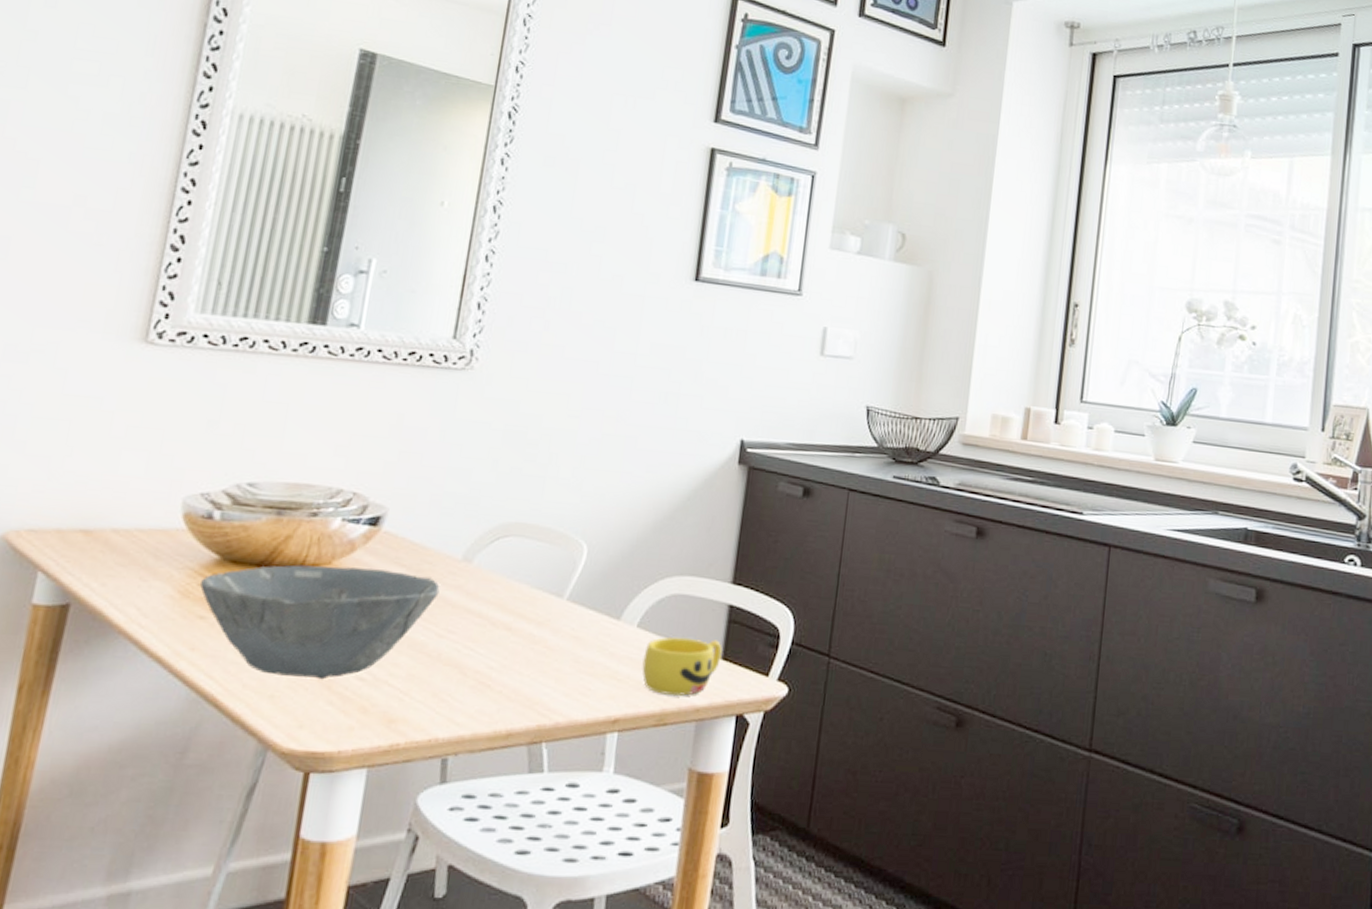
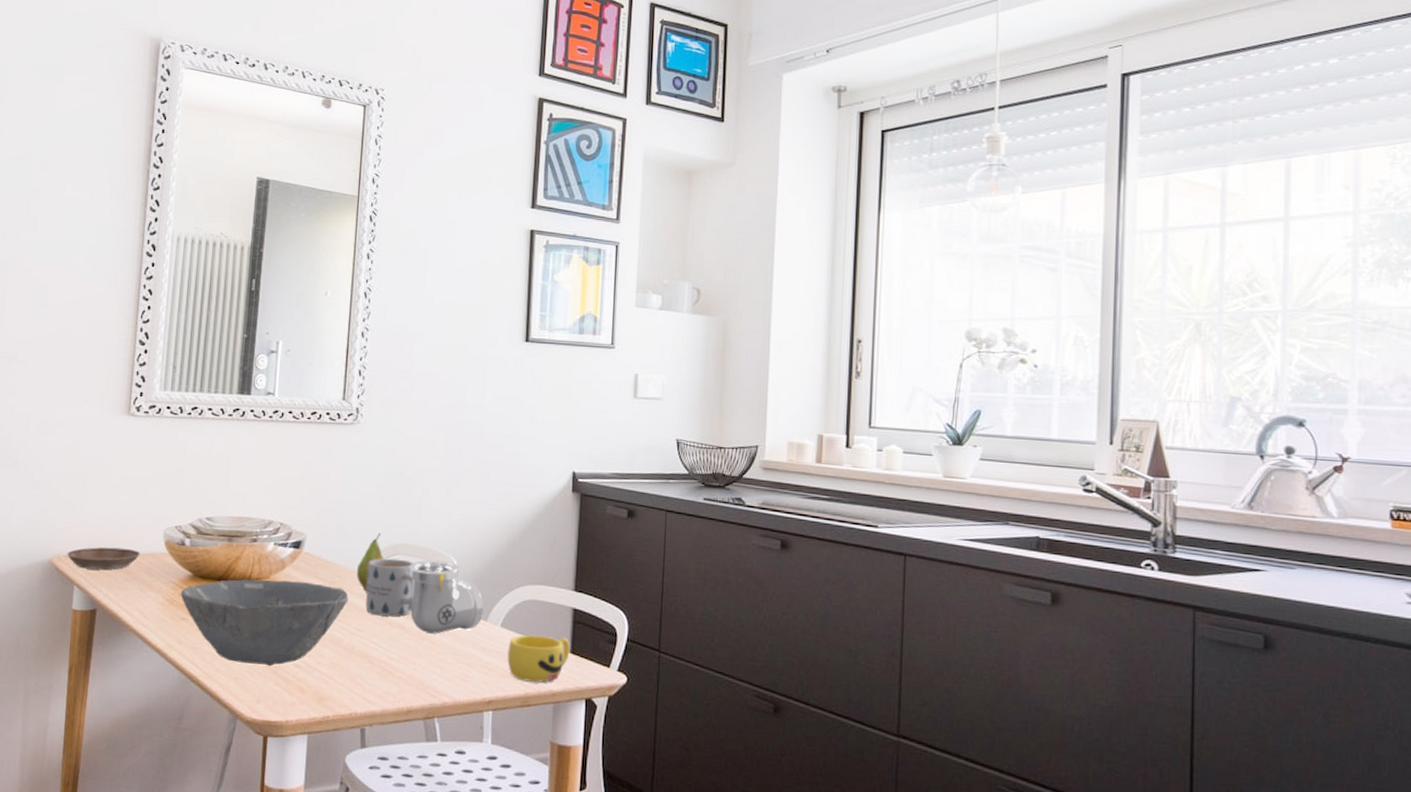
saucer: none [31,519,145,551] -> present [67,547,140,570]
fruit: none [452,507,492,583] -> present [356,532,384,592]
mug: none [461,540,530,615] -> present [365,558,413,617]
pipe fitting: none [520,543,617,637] -> present [409,560,484,634]

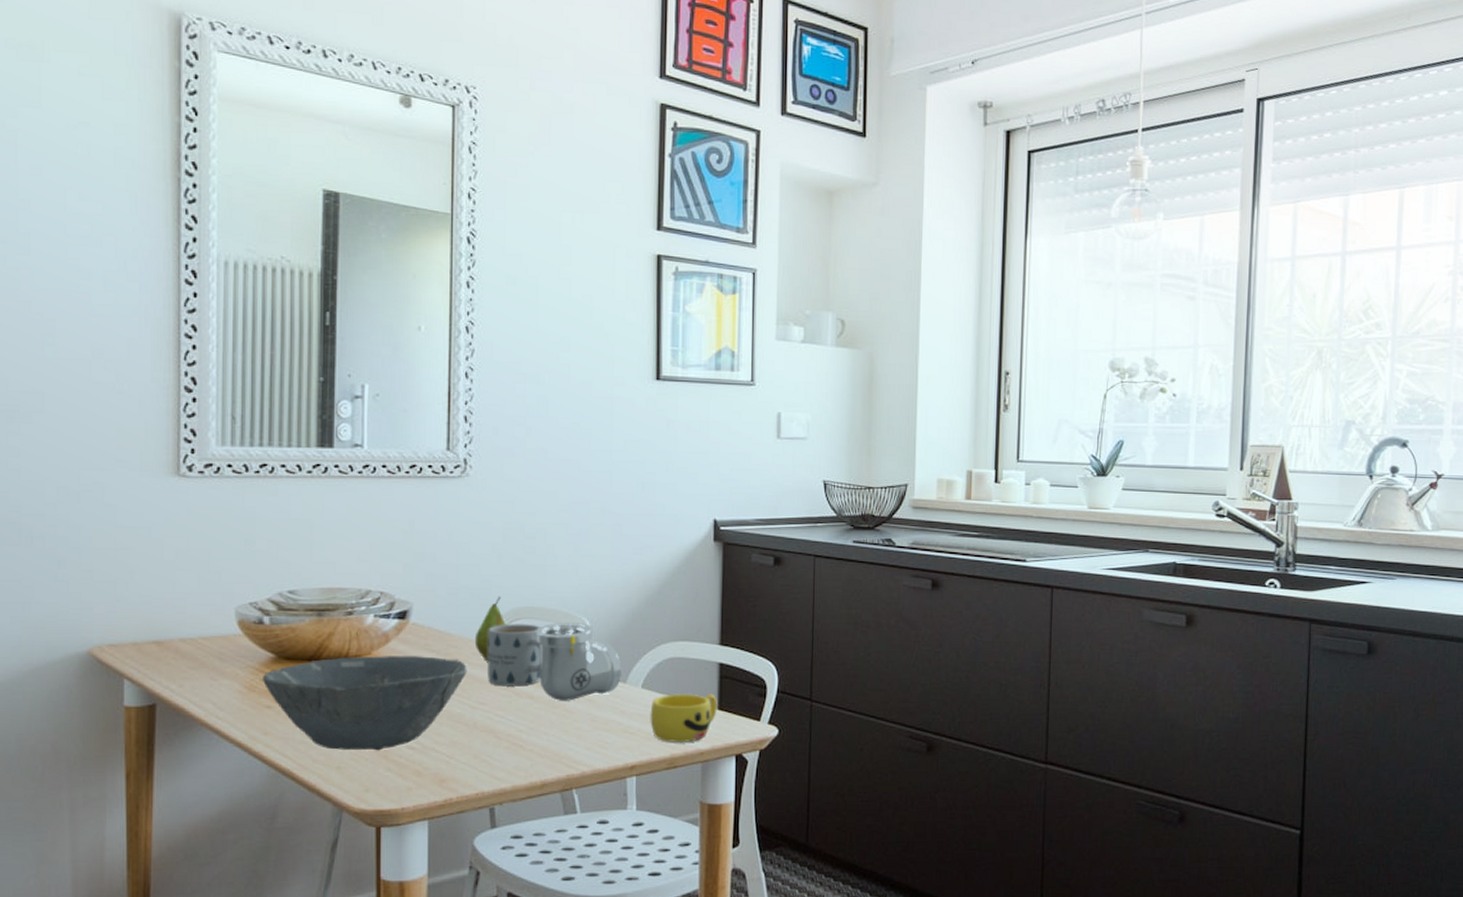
saucer: present [67,547,140,570] -> none [111,632,207,659]

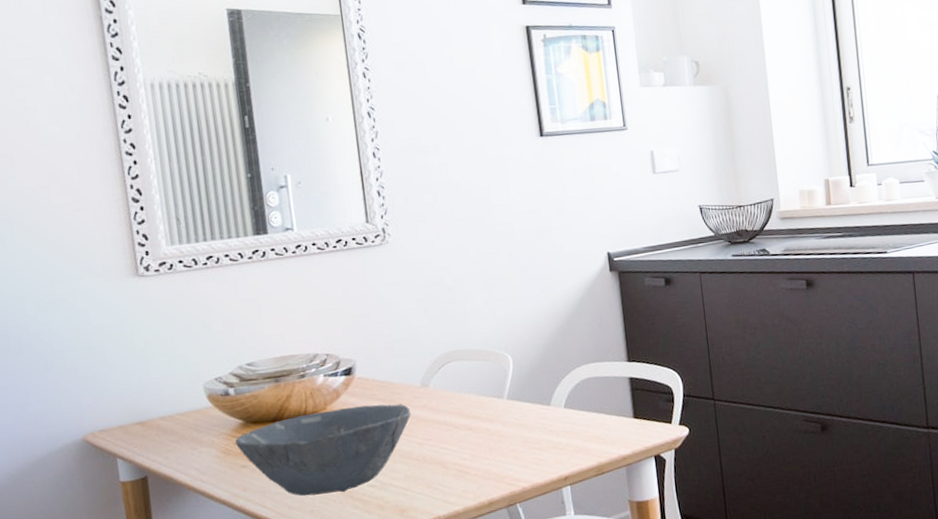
fruit: present [474,596,506,662] -> none [413,344,439,403]
mug: present [488,624,541,687] -> none [424,365,476,423]
pipe fitting: present [536,621,622,701] -> none [465,358,546,429]
cup: present [650,693,717,743] -> none [574,405,633,452]

